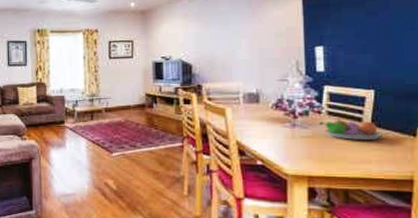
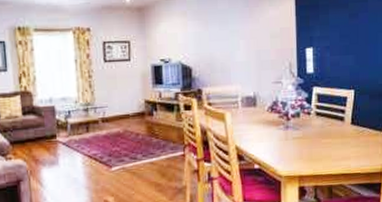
fruit bowl: present [319,118,384,140] -> none [308,118,361,139]

